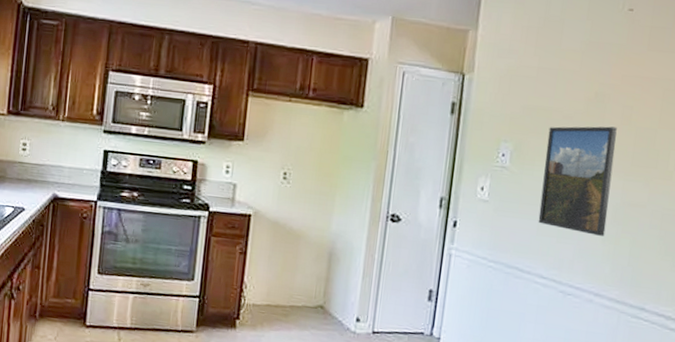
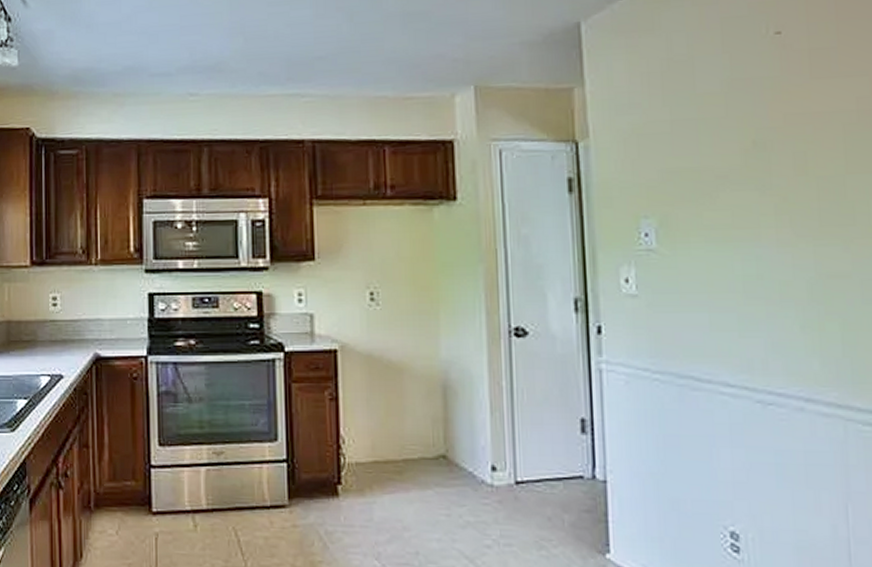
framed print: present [538,126,617,236] -> none [700,180,803,322]

